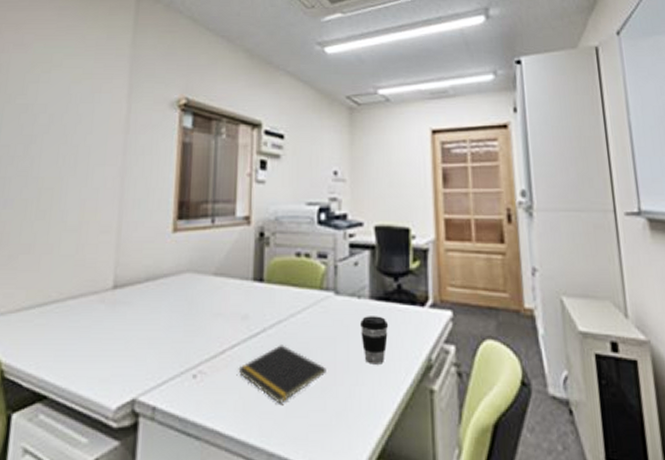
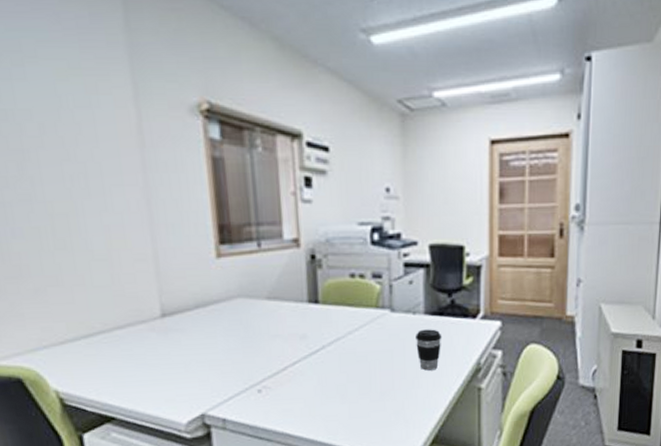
notepad: present [238,345,326,404] -> none [301,359,385,408]

